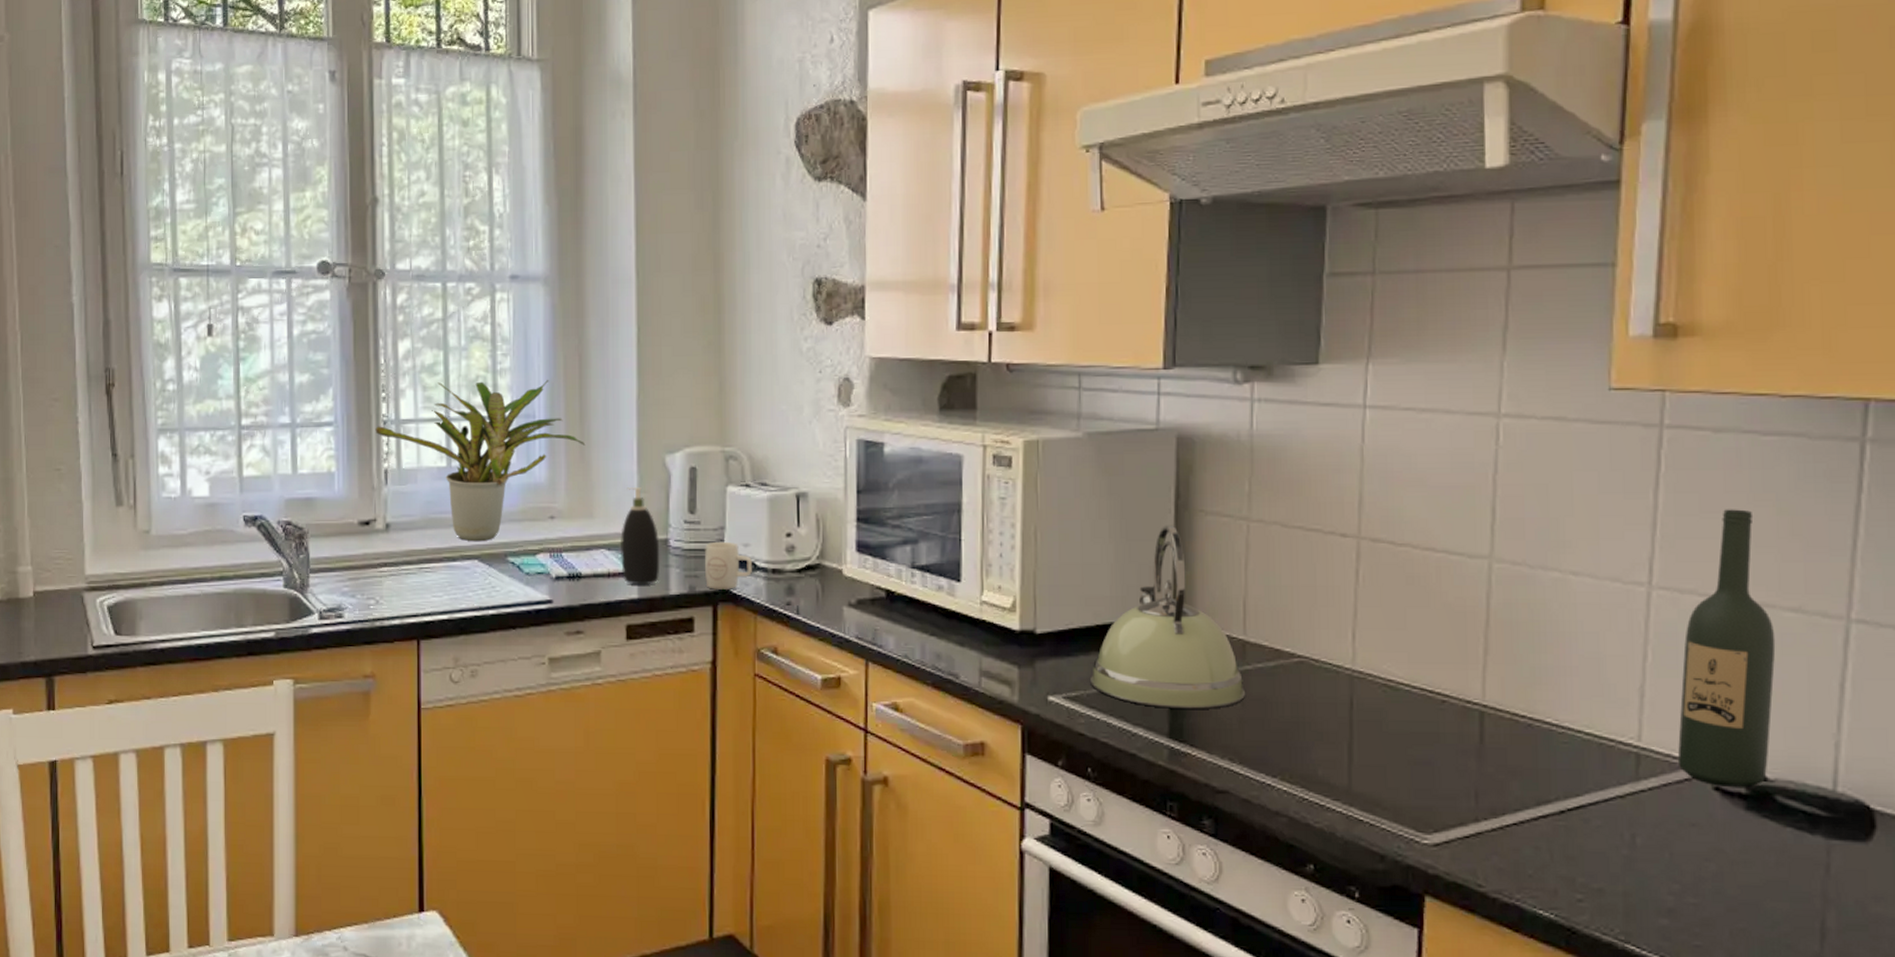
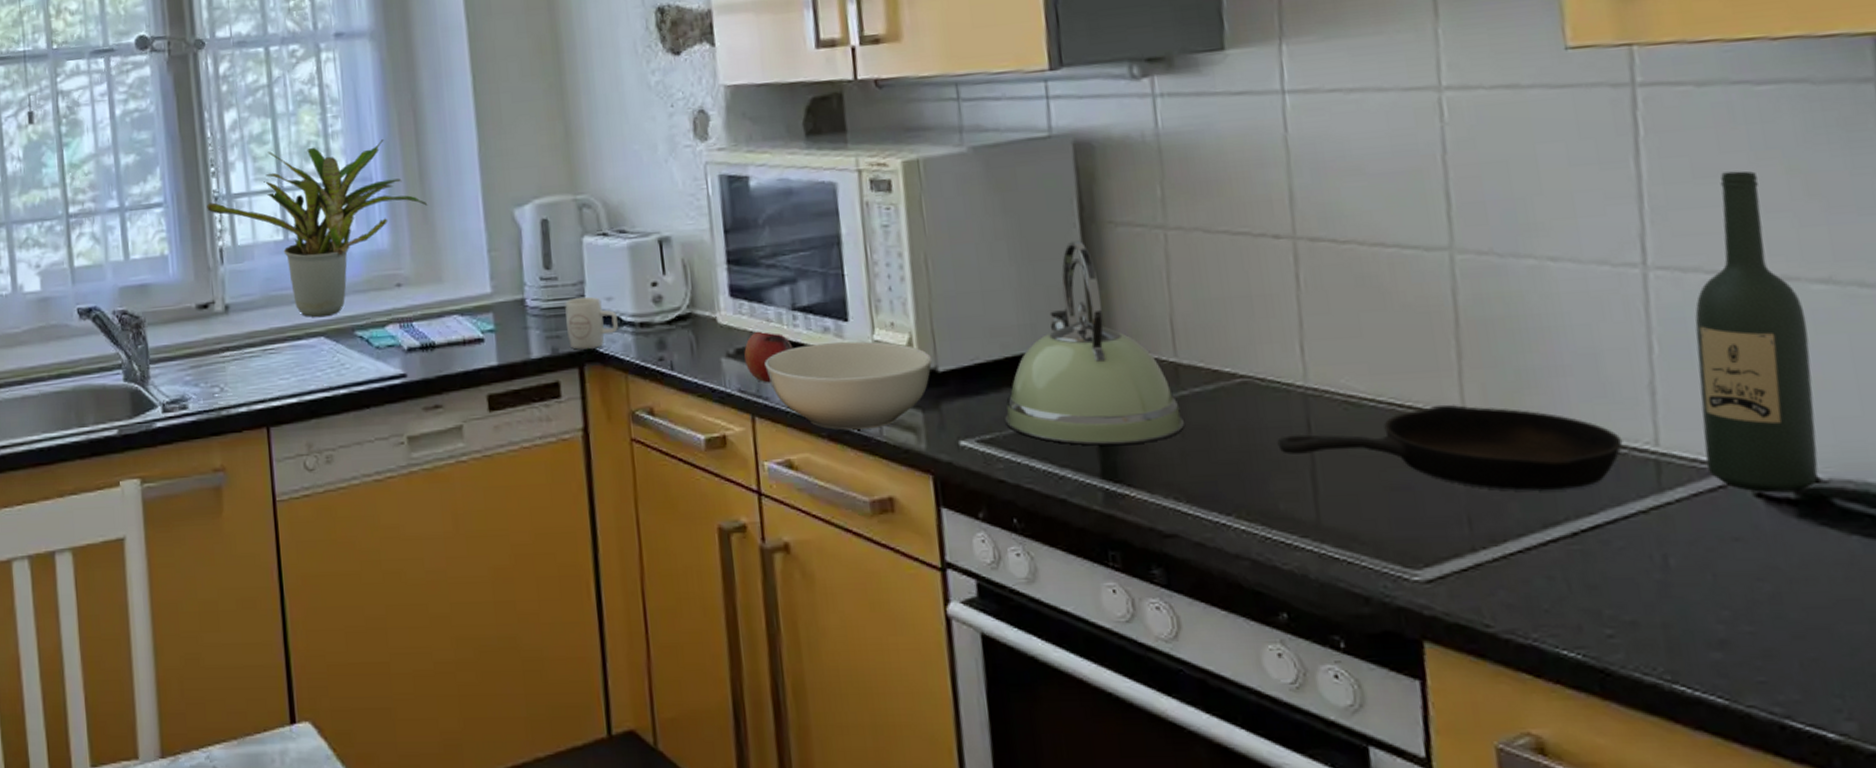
soap dispenser: present [619,486,660,584] -> none [472,244,519,351]
fruit: none [864,584,909,632] -> present [744,331,793,383]
bowl: none [882,601,1032,680] -> present [765,341,933,431]
frying pan: none [1323,693,1612,774] -> present [1277,404,1623,492]

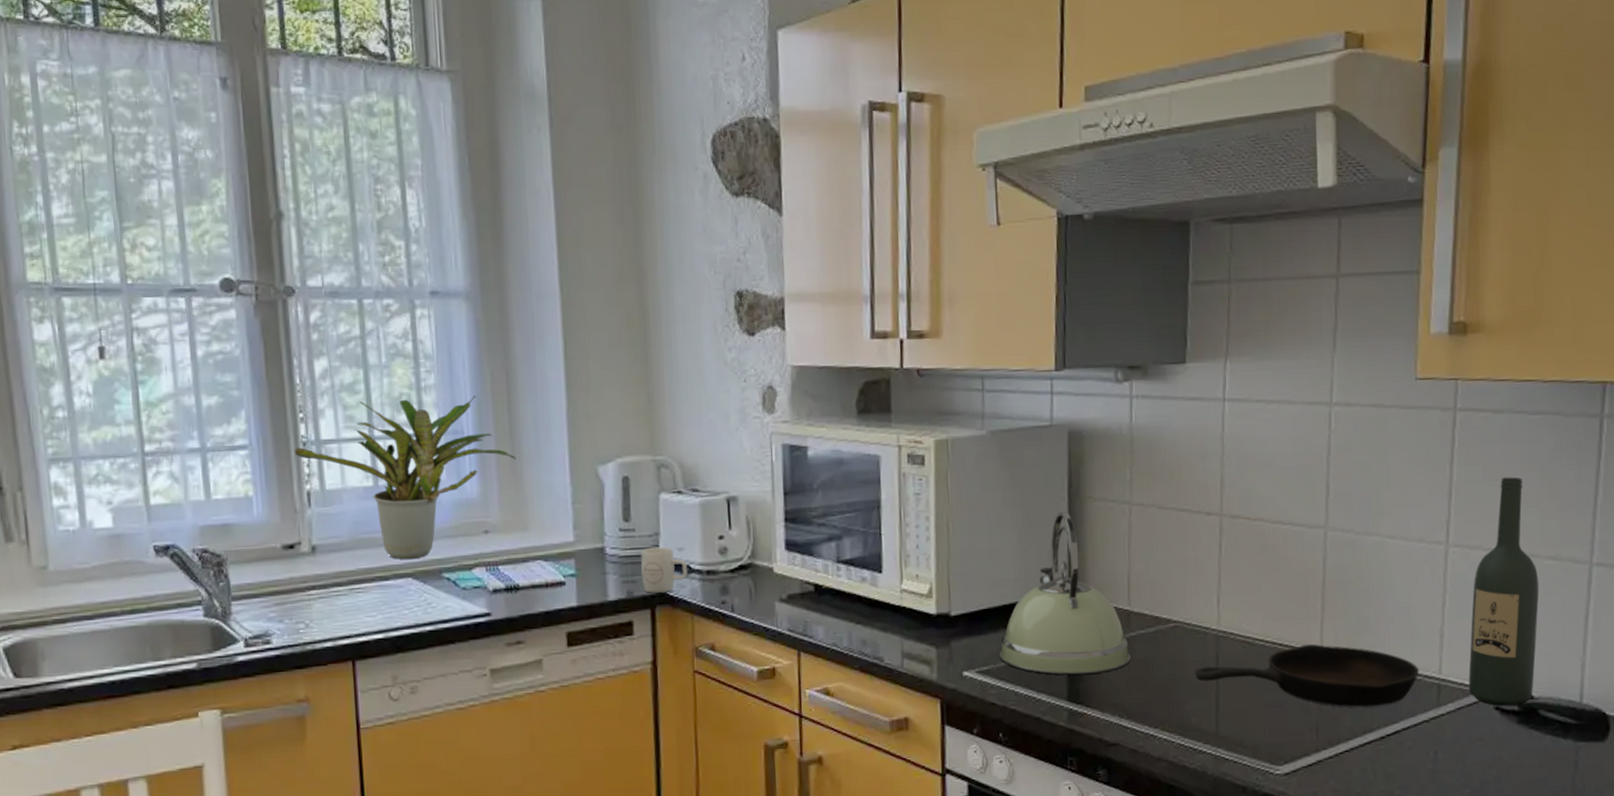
fruit: present [744,331,793,383] -> none [795,579,836,624]
bowl: present [765,341,933,431] -> none [811,590,947,664]

